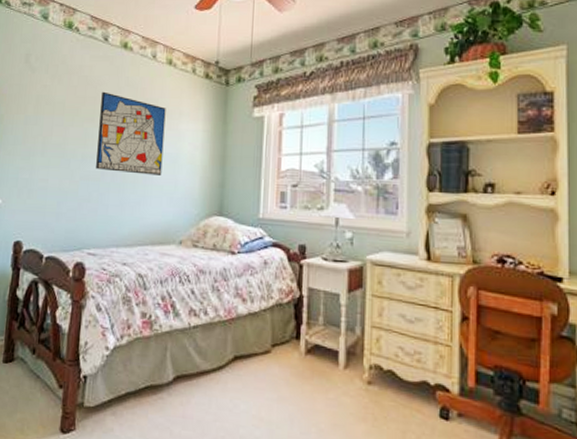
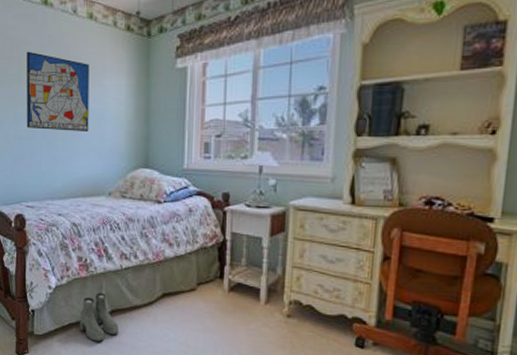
boots: none [138,355,184,416] -> present [79,293,119,342]

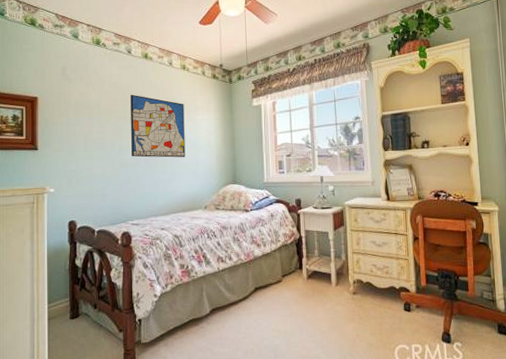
boots: present [79,293,119,342] -> none [184,294,219,341]

